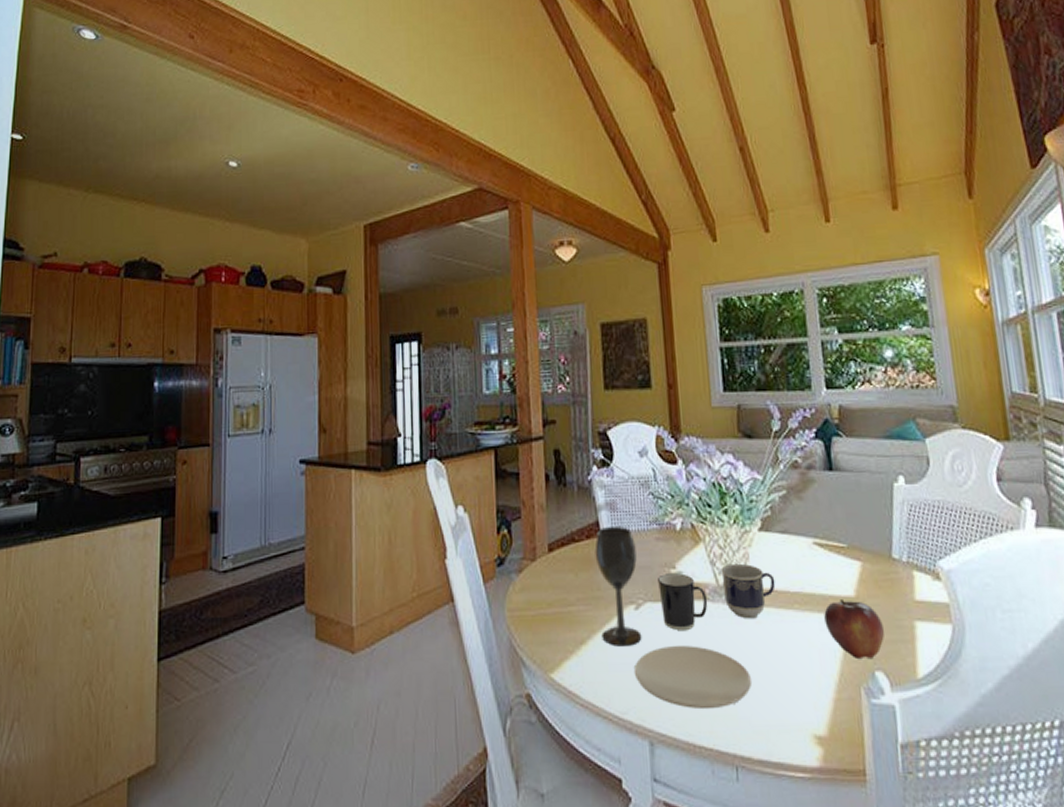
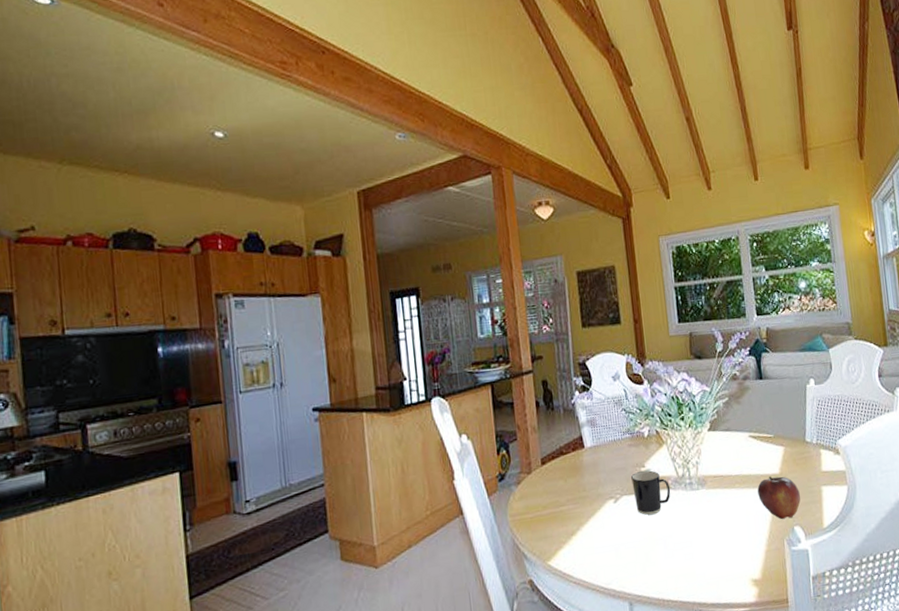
wine glass: present [594,527,642,646] -> none [579,438,621,533]
plate: present [633,645,753,710] -> none [615,525,706,573]
cup: present [721,563,776,619] -> none [680,457,722,500]

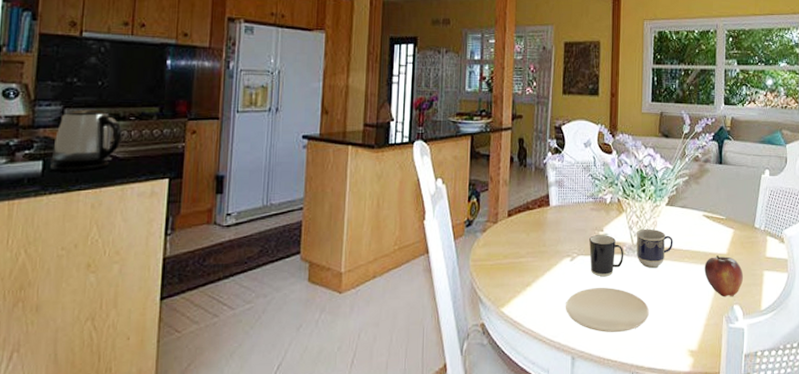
kettle: none [52,409,124,481] -> present [50,109,123,172]
plate: none [615,525,706,573] -> present [565,287,650,333]
cup: none [680,457,722,500] -> present [636,228,673,269]

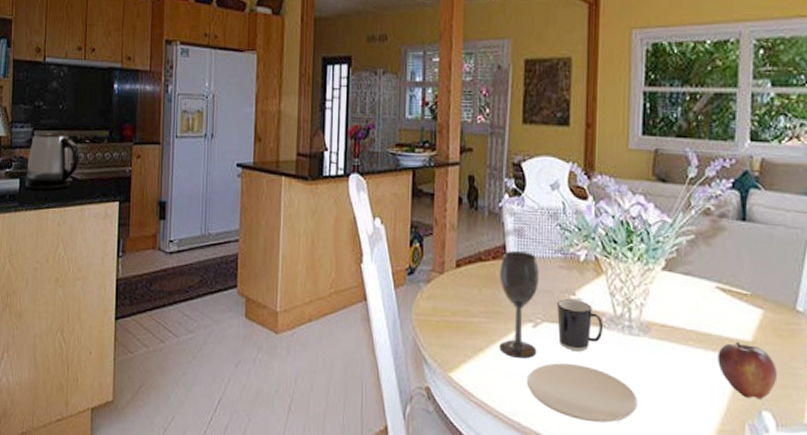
wine glass: none [543,199,576,288] -> present [499,251,540,359]
cup: present [636,228,673,269] -> none [620,297,672,349]

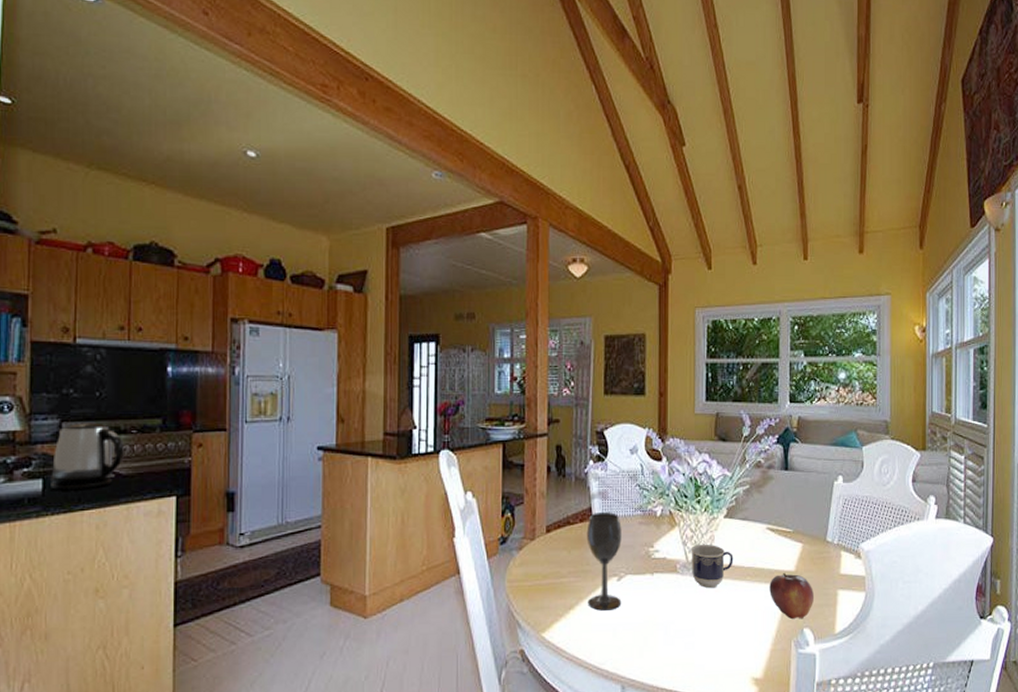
plate: present [526,363,639,423] -> none [612,610,708,660]
mug: present [557,299,604,352] -> none [638,551,678,598]
cup: none [620,297,672,349] -> present [691,544,733,589]

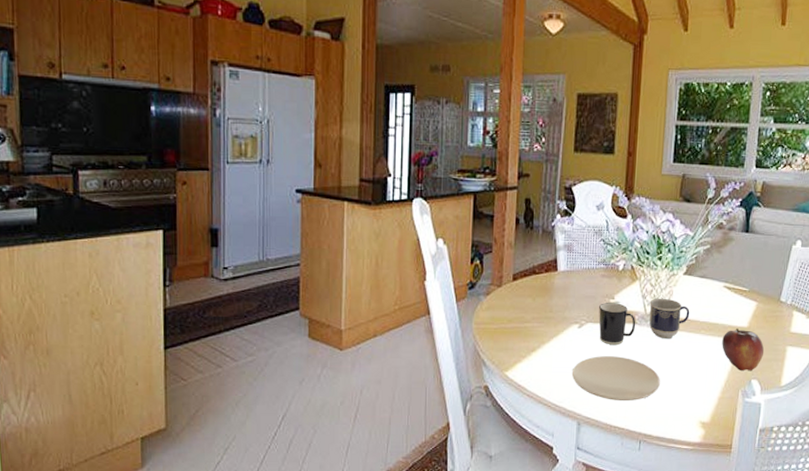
kettle: present [51,423,125,491] -> none [44,156,114,221]
wine glass: present [586,512,623,611] -> none [549,264,586,355]
plate: none [612,610,708,660] -> present [571,356,661,402]
mug: none [638,551,678,598] -> present [598,303,636,346]

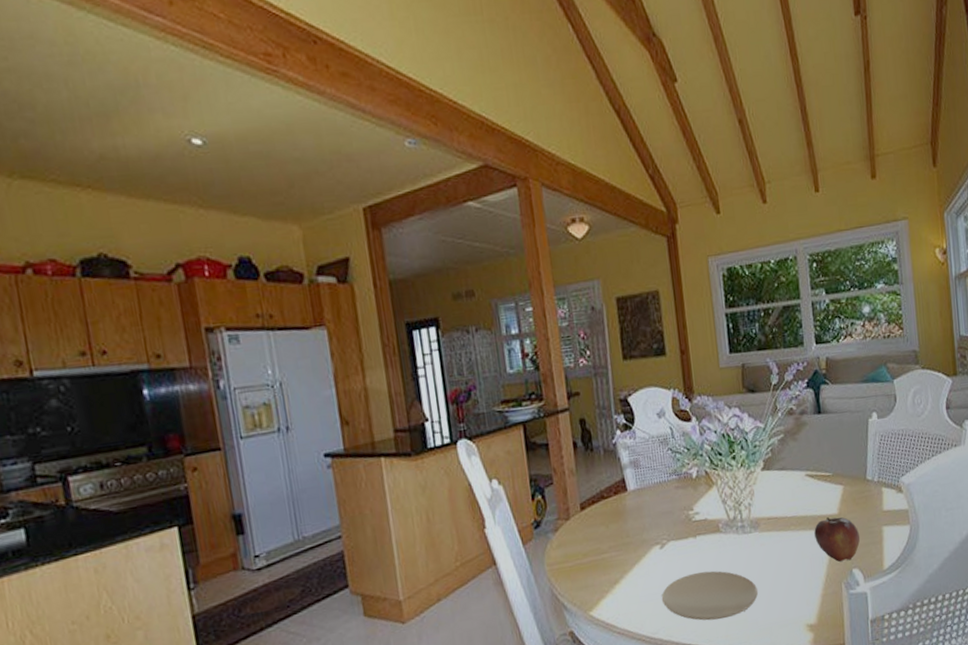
mug: present [598,303,636,346] -> none [678,513,721,561]
cup: present [649,298,690,339] -> none [731,499,776,544]

